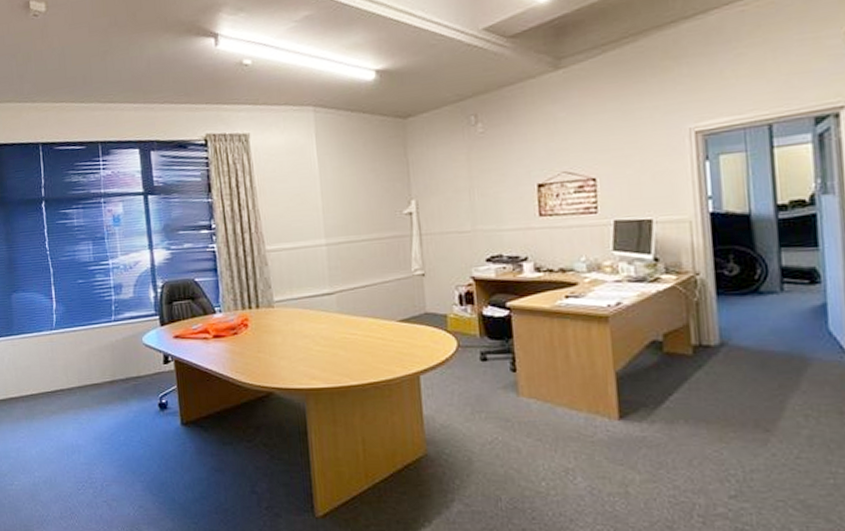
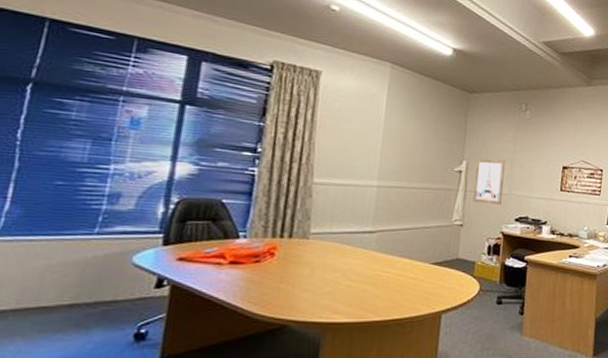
wall art: none [427,191,466,247] -> present [473,158,505,205]

